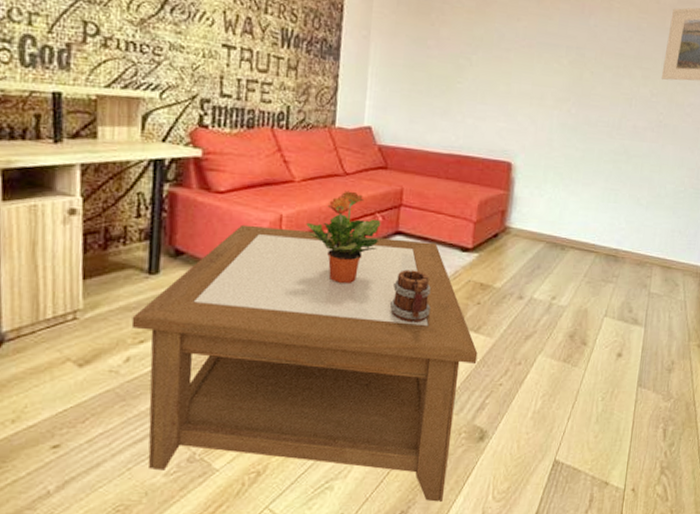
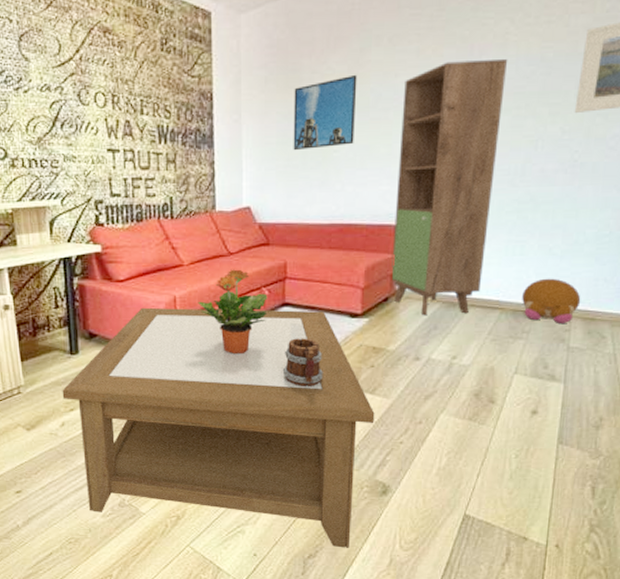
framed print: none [419,11,484,78] -> present [293,74,357,151]
cabinet: none [503,15,612,255] -> present [391,59,508,316]
plush toy: none [613,226,661,270] -> present [522,278,581,323]

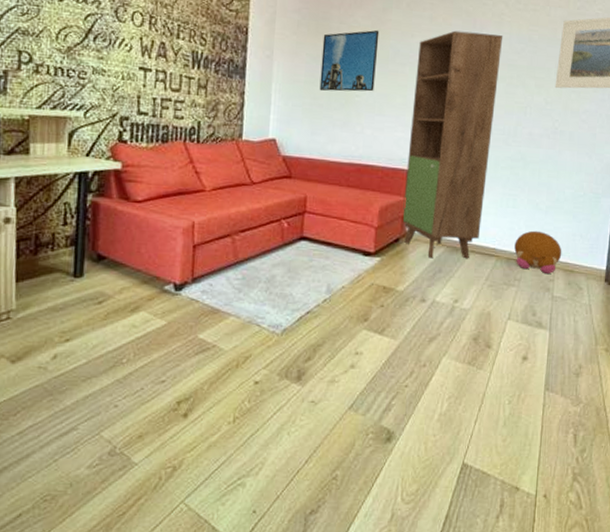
coffee table: present [62,307,375,548] -> none [58,231,383,502]
potted plant: present [198,269,268,355] -> none [216,199,287,287]
mug: present [282,338,323,386] -> none [296,273,335,324]

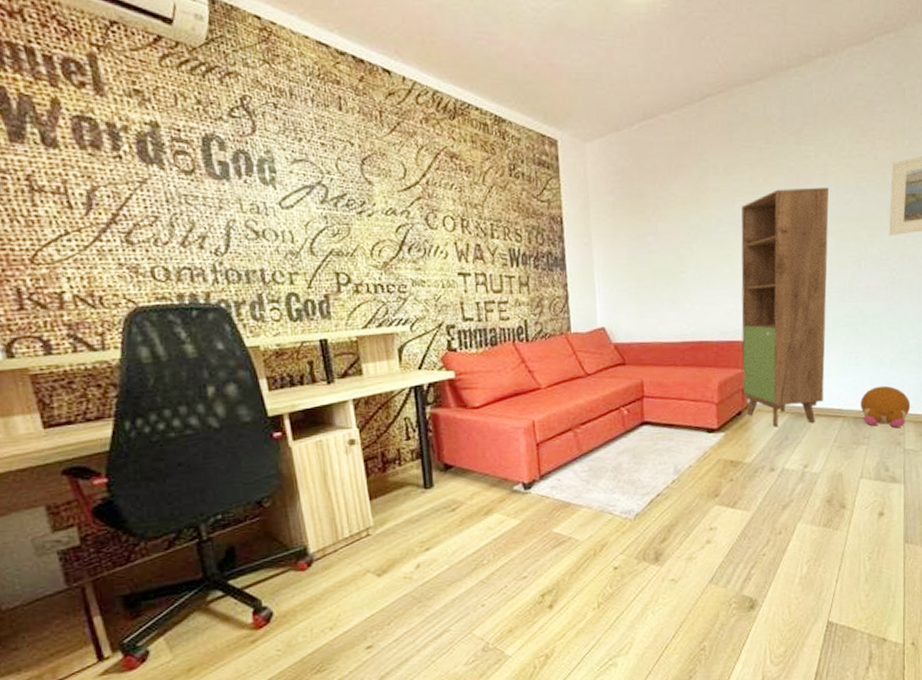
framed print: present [319,29,380,92] -> none [640,200,700,273]

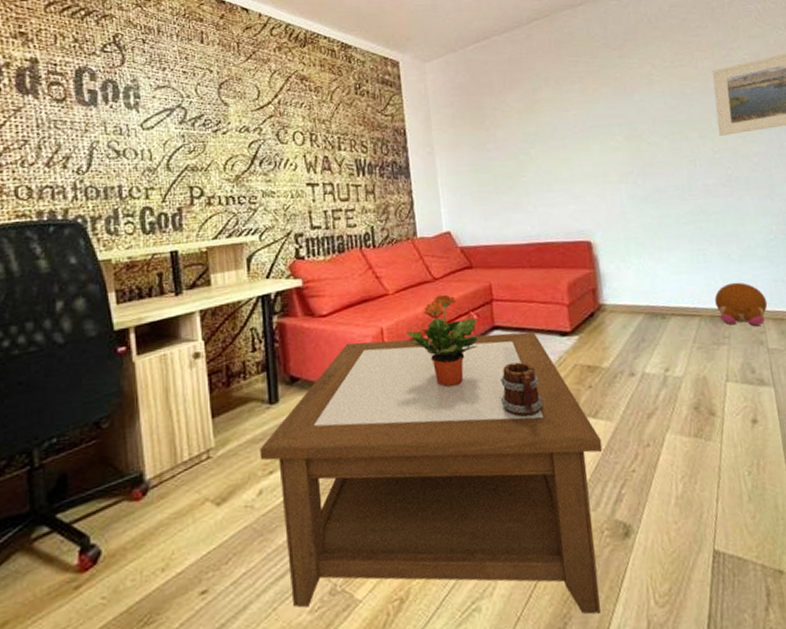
coffee table: none [416,428,737,670] -> present [259,331,603,615]
potted plant: none [557,390,627,477] -> present [406,294,478,387]
mug: none [645,456,685,506] -> present [500,362,543,417]
cabinet: present [741,188,830,428] -> none [574,95,677,329]

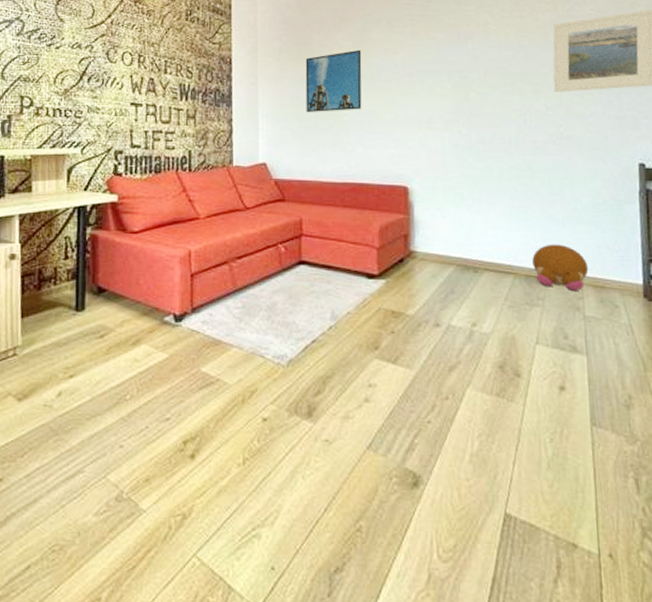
coffee table: present [259,331,603,615] -> none [62,261,399,559]
potted plant: present [406,294,478,387] -> none [213,224,284,316]
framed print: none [479,110,539,178] -> present [305,49,362,113]
mug: present [500,362,543,417] -> none [300,299,342,354]

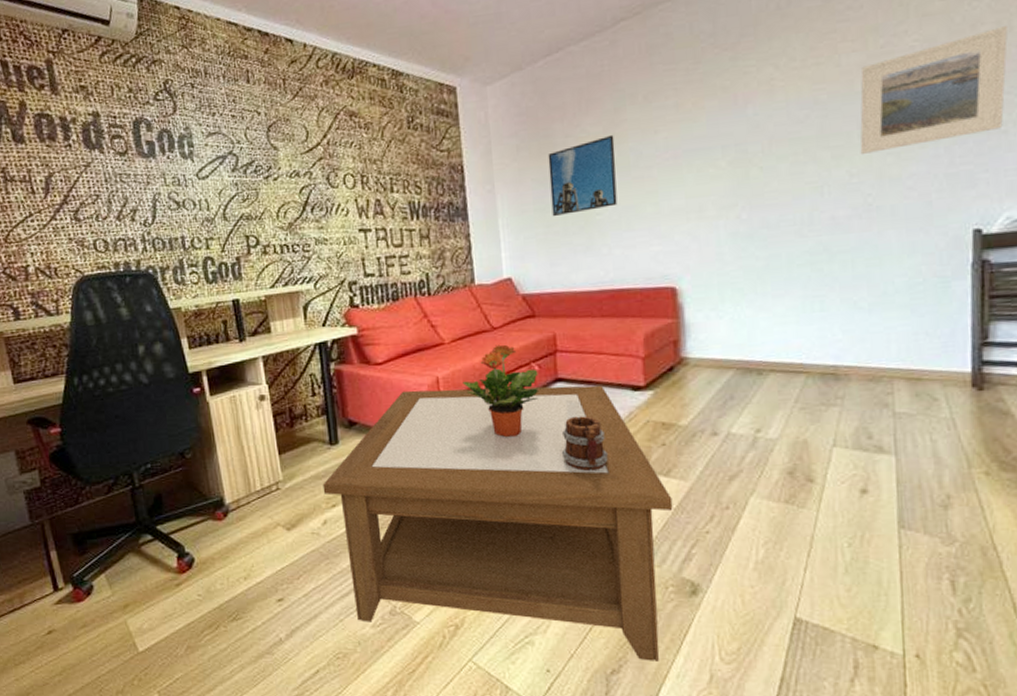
coffee table: none [62,261,399,559] -> present [322,385,673,661]
potted plant: none [213,224,284,316] -> present [462,344,539,438]
mug: none [300,299,342,354] -> present [561,416,608,471]
plush toy: present [532,244,589,291] -> none [829,334,901,386]

